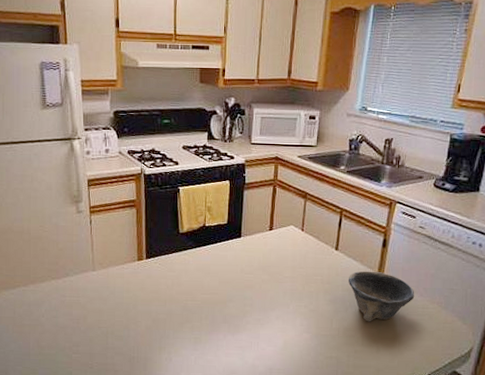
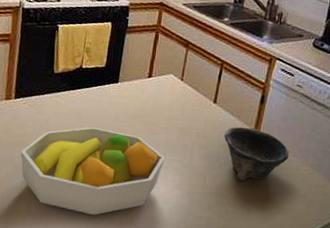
fruit bowl: none [157,280,292,360] -> present [20,127,166,215]

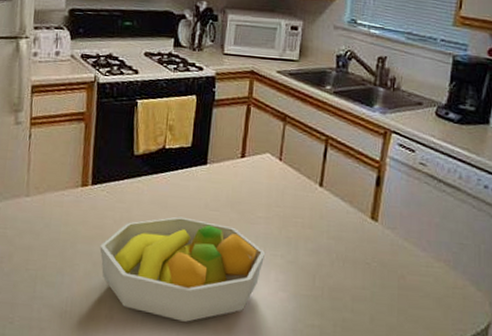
bowl: present [224,126,290,181] -> none [335,214,416,282]

